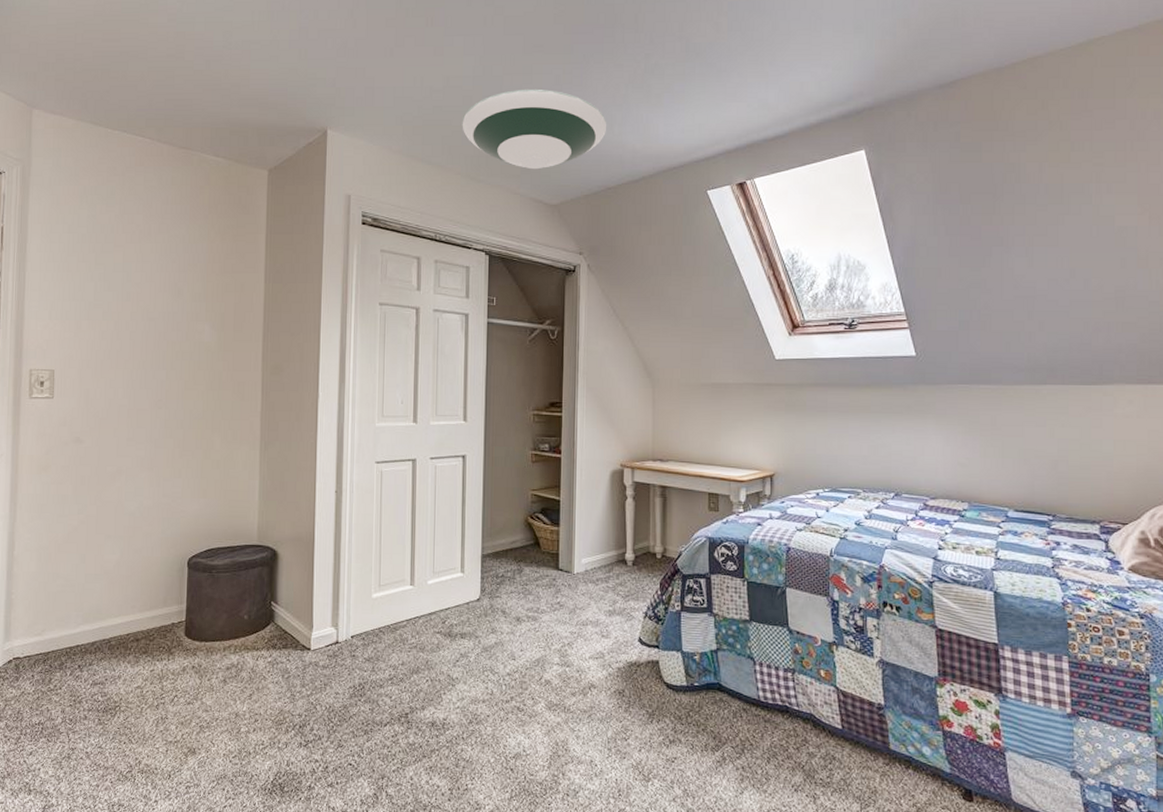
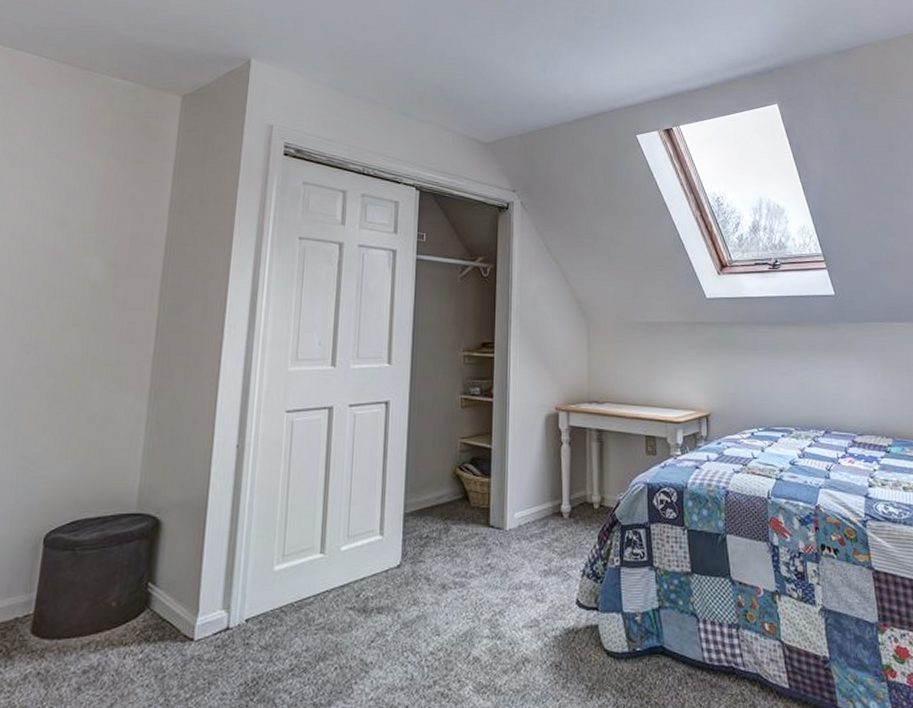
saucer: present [462,90,607,170] -> none [394,32,540,108]

